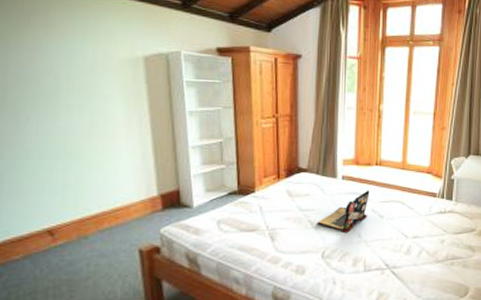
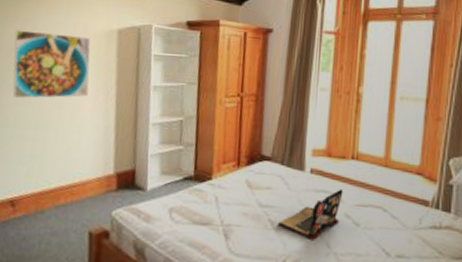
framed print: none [22,57,119,130] -> present [12,30,91,99]

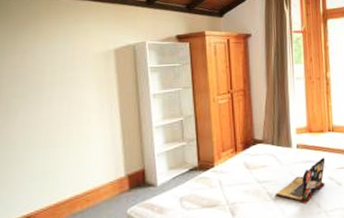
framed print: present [12,30,91,99] -> none [15,59,93,123]

